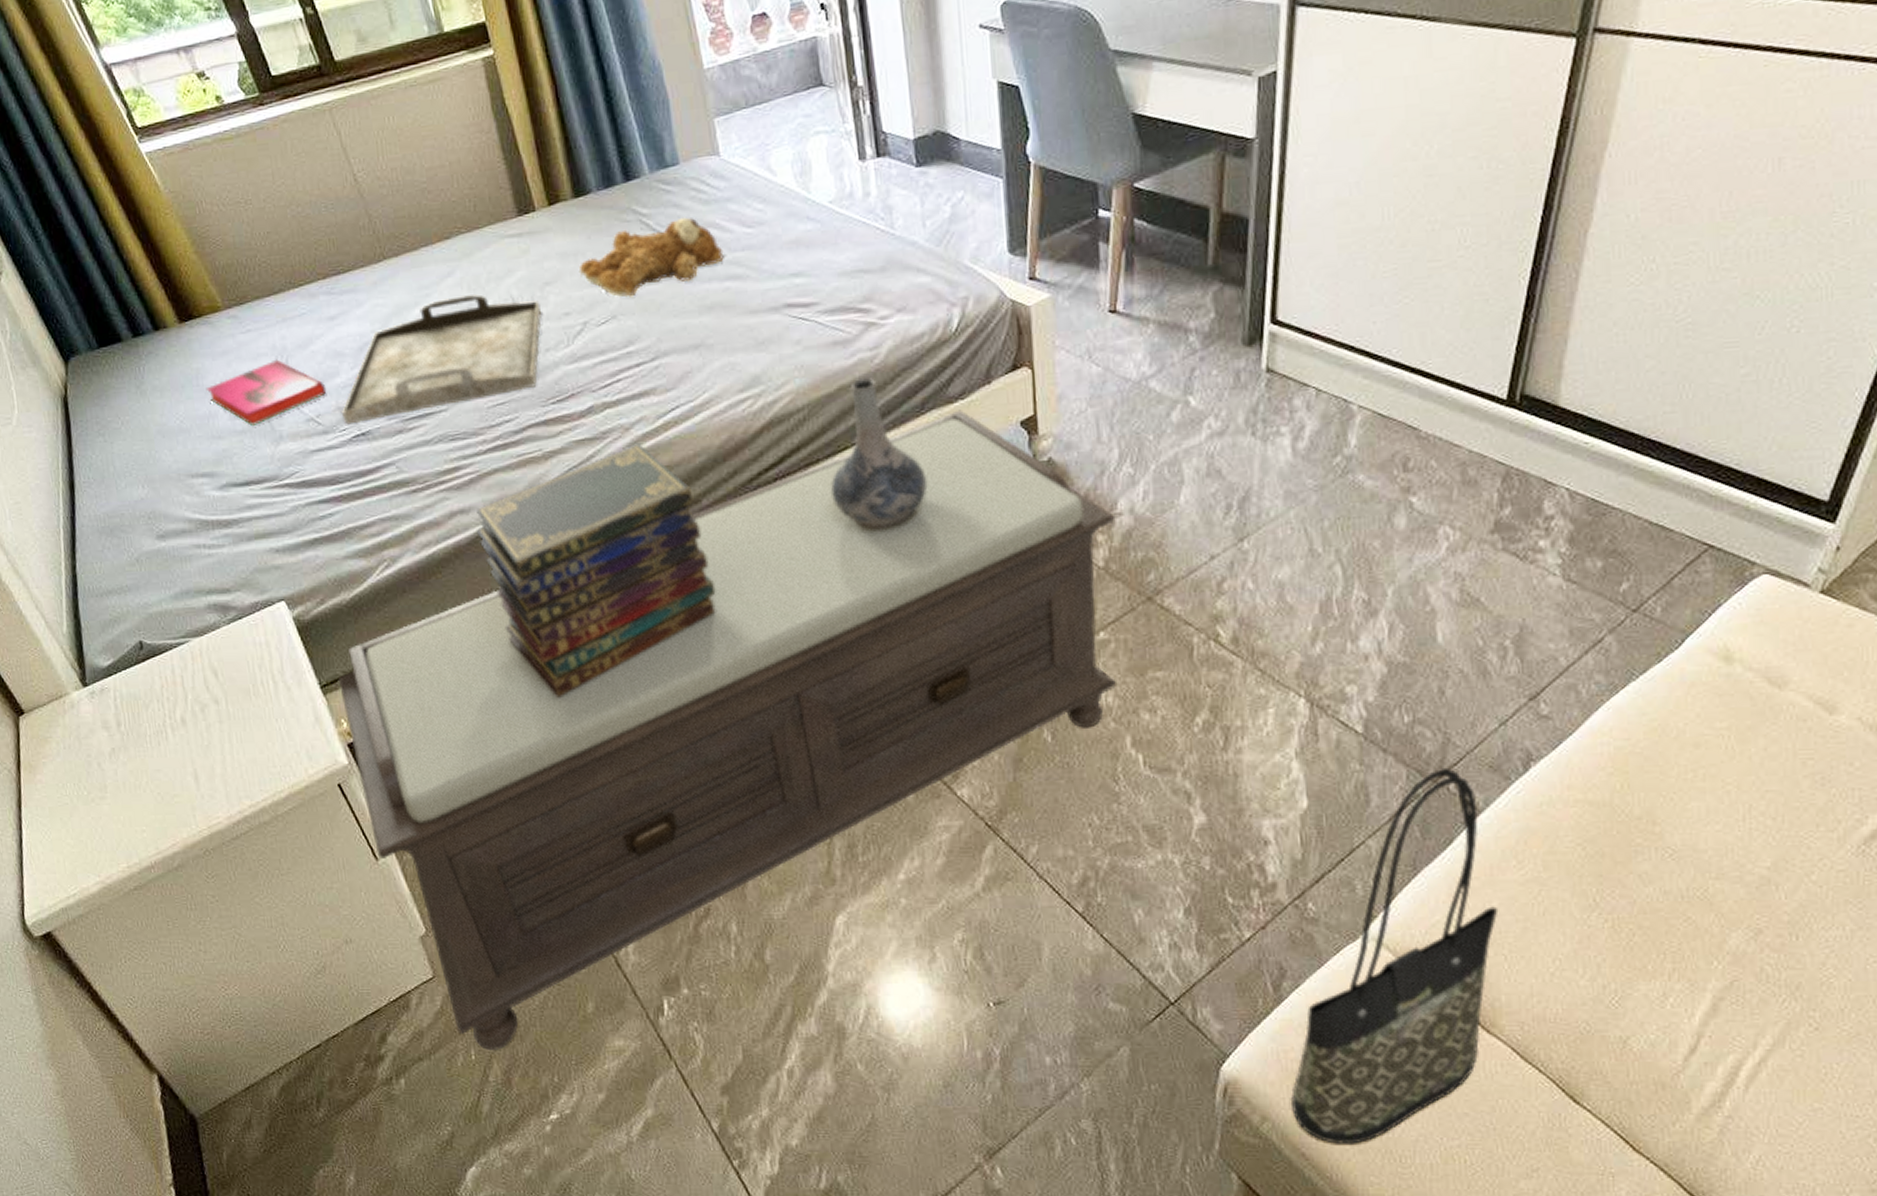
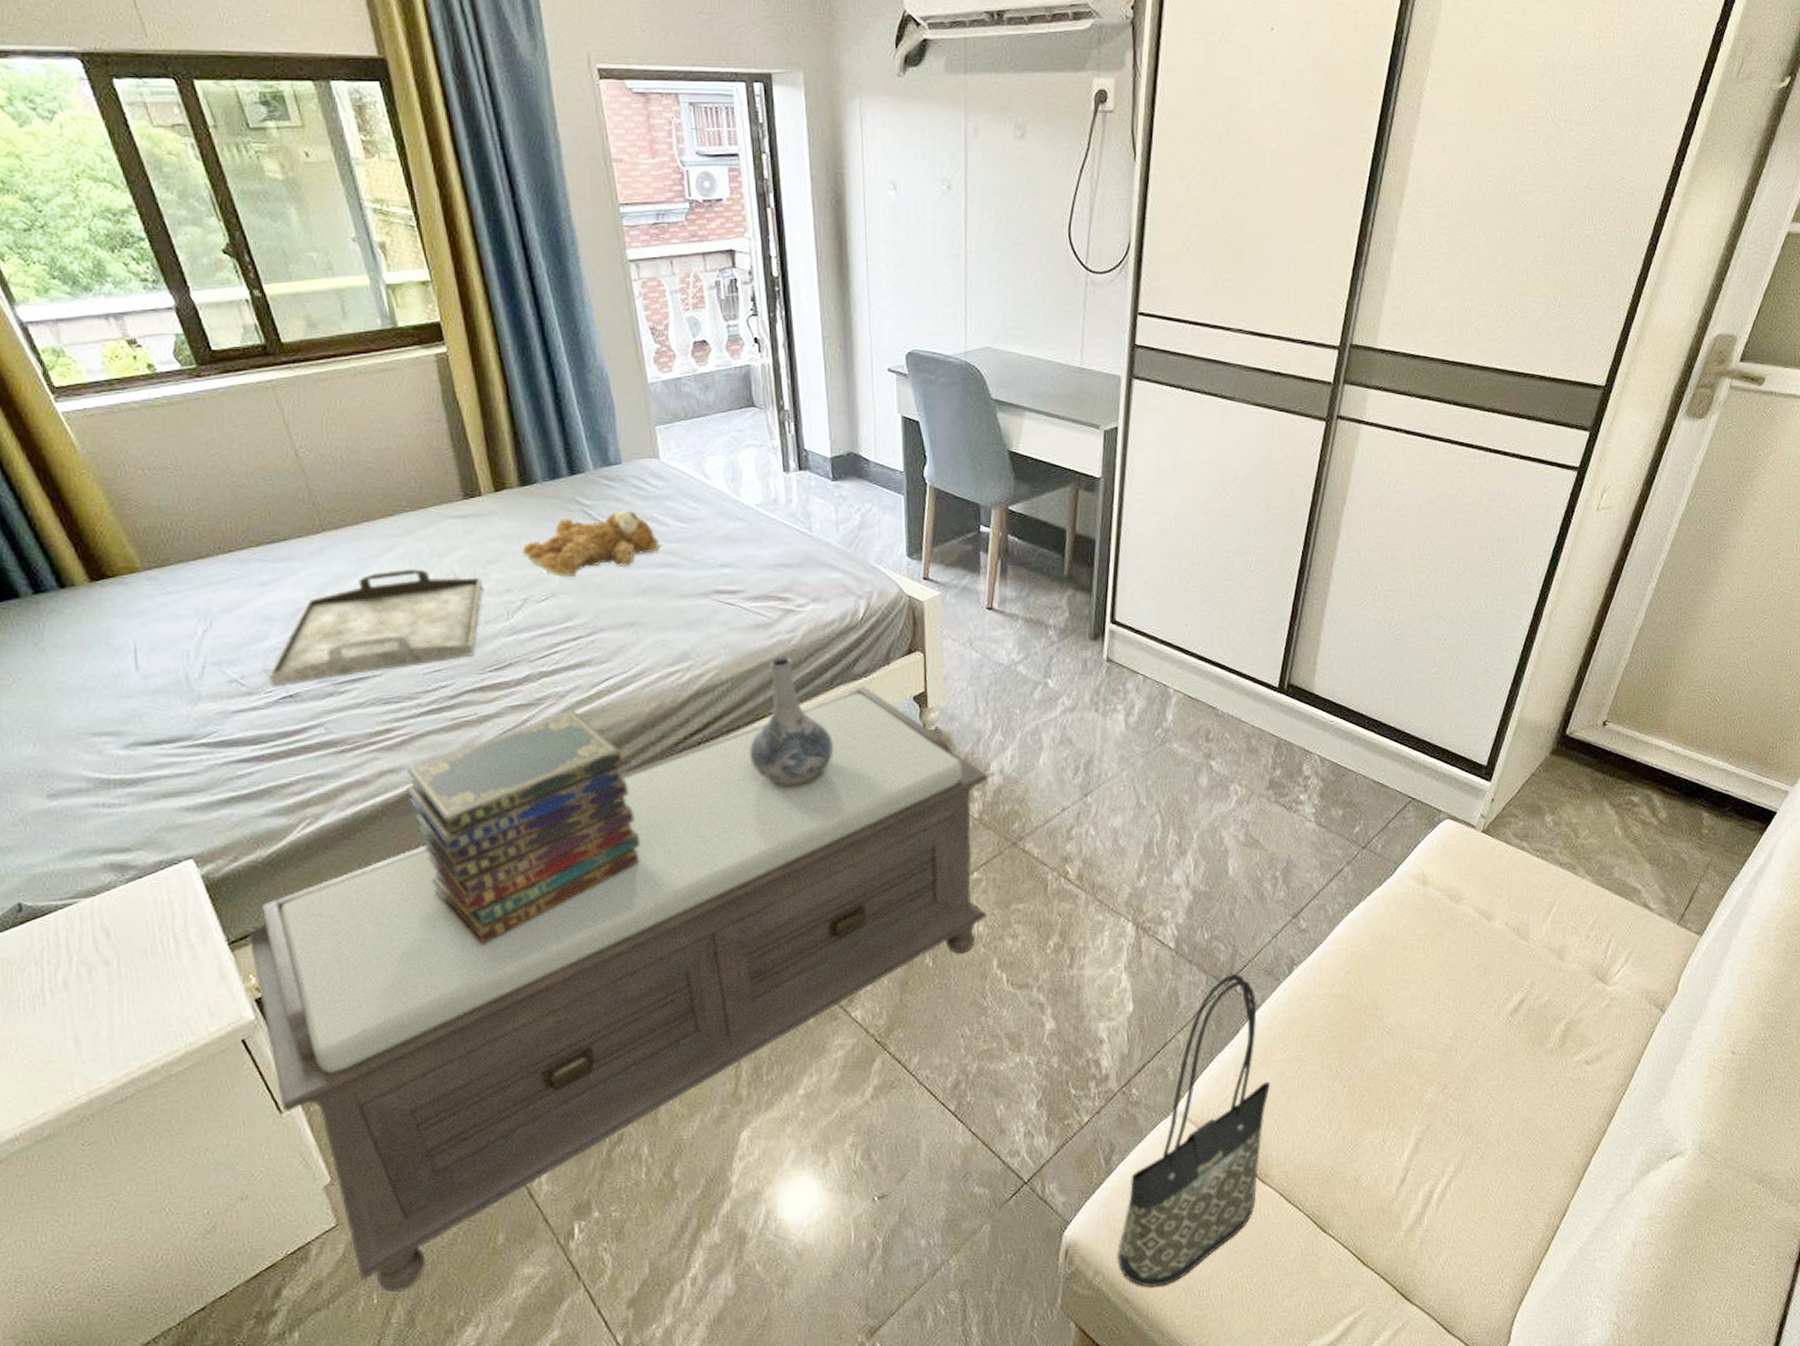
hardback book: present [205,359,327,426] -> none [116,621,253,686]

